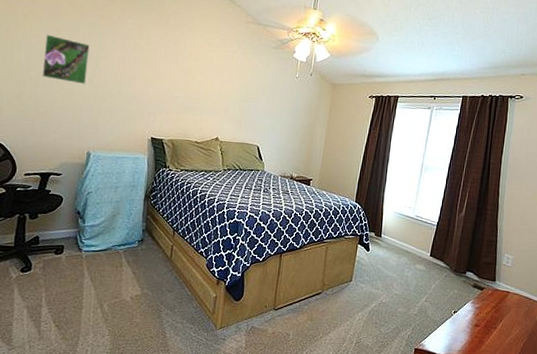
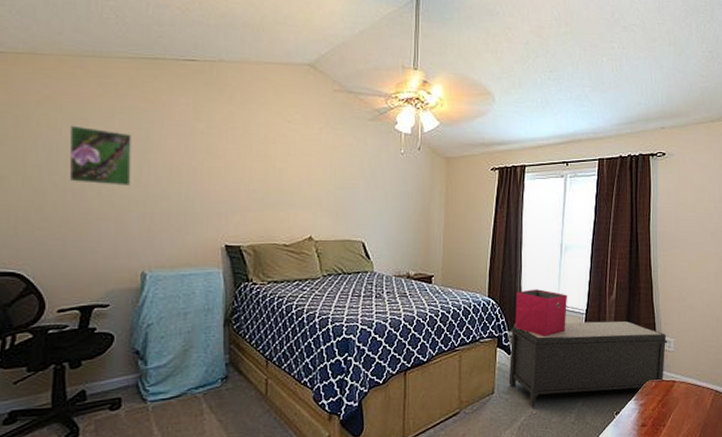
bench: none [364,227,507,297] -> present [508,321,668,407]
storage bin: none [375,200,423,241] -> present [515,289,568,338]

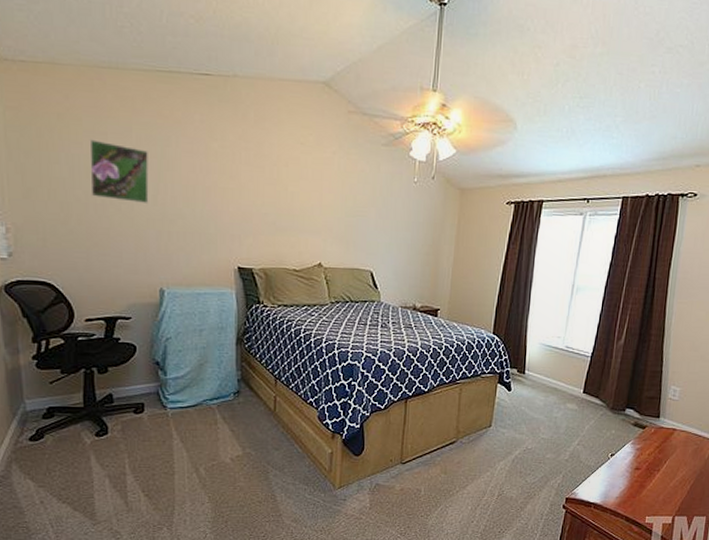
bench: present [508,321,668,407] -> none [506,362,674,442]
storage bin: present [515,289,568,338] -> none [518,329,575,377]

